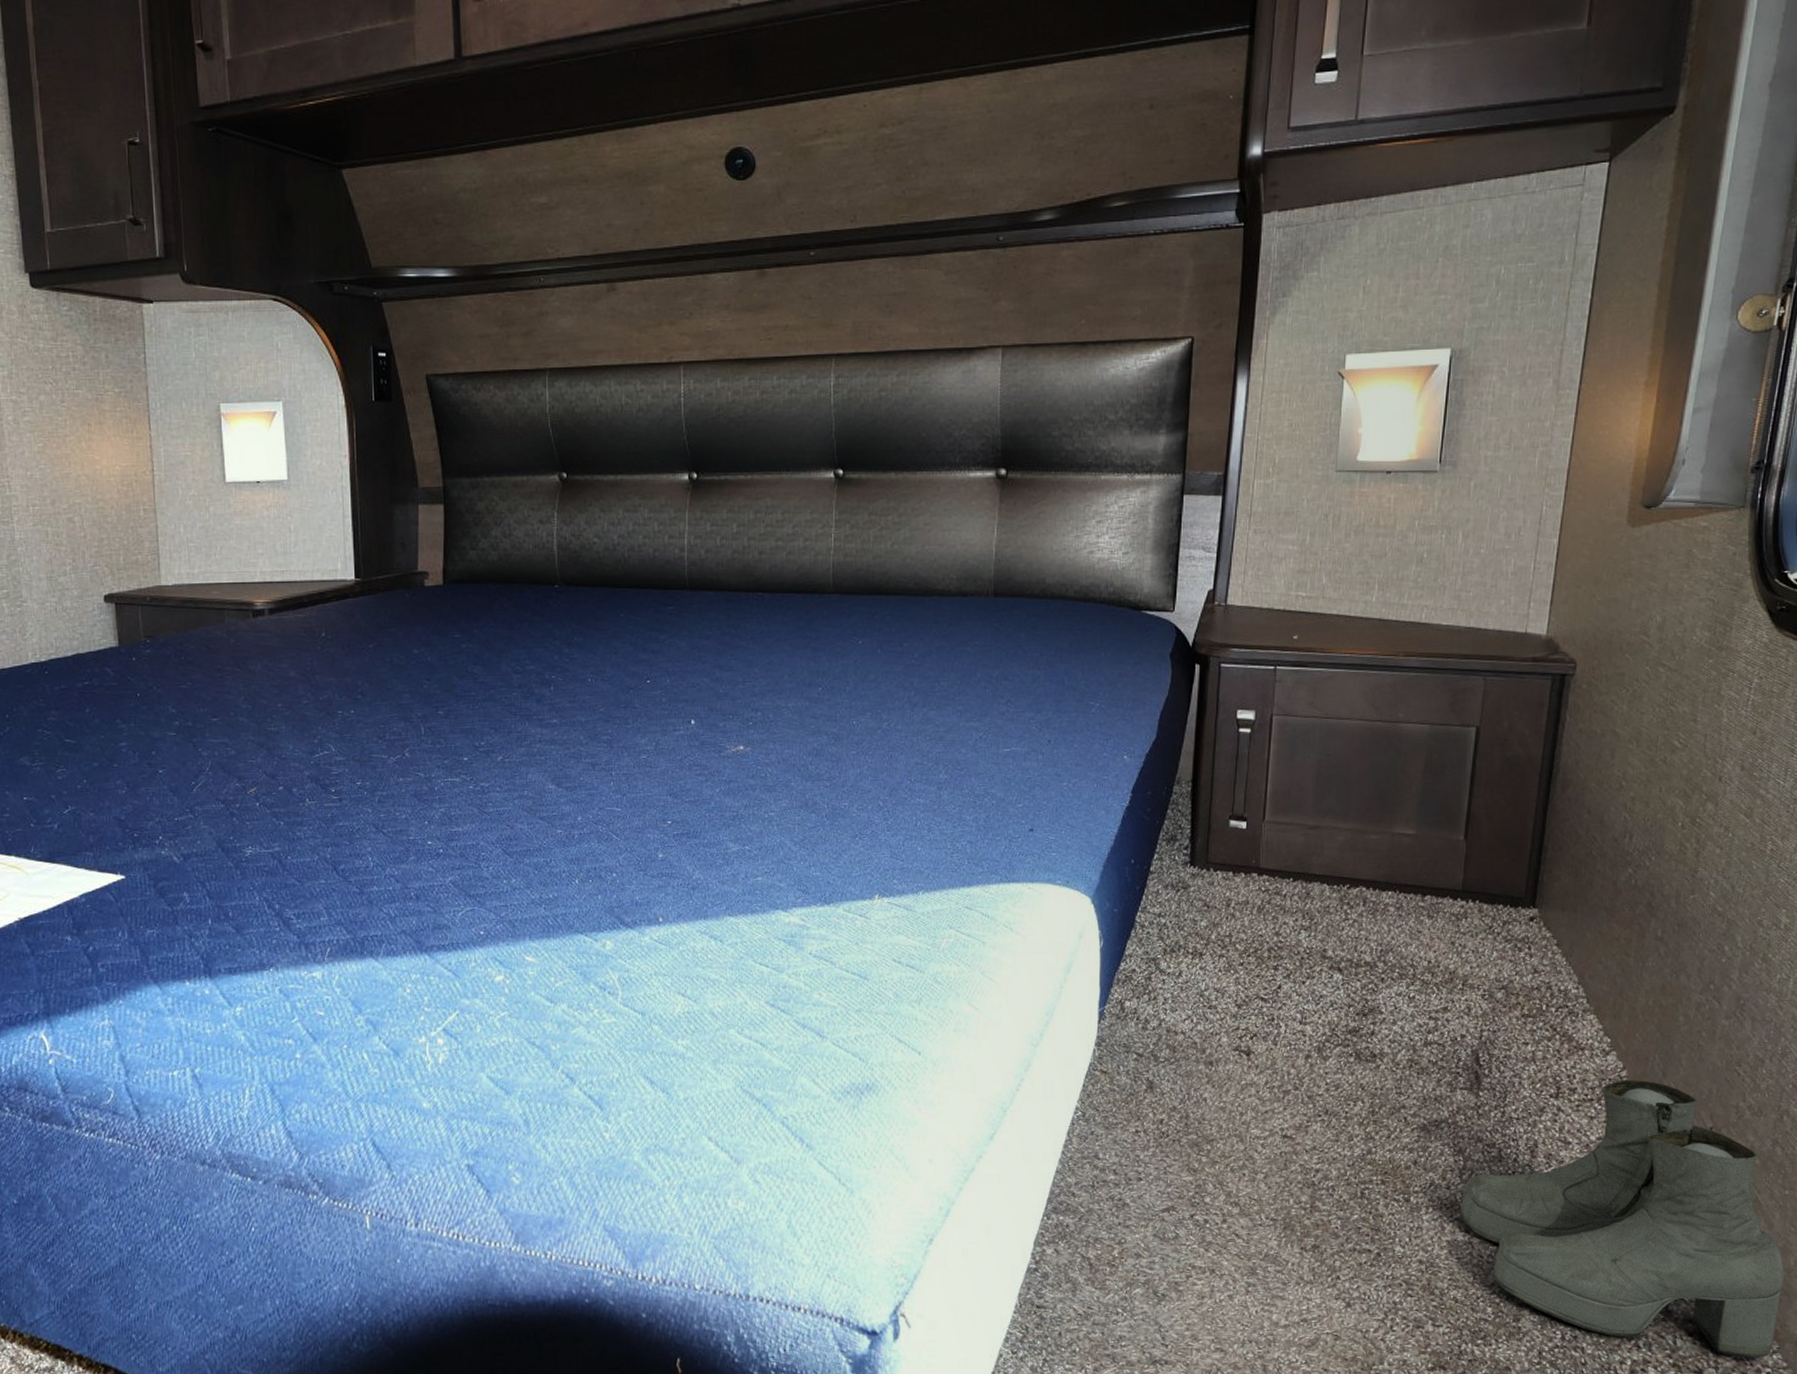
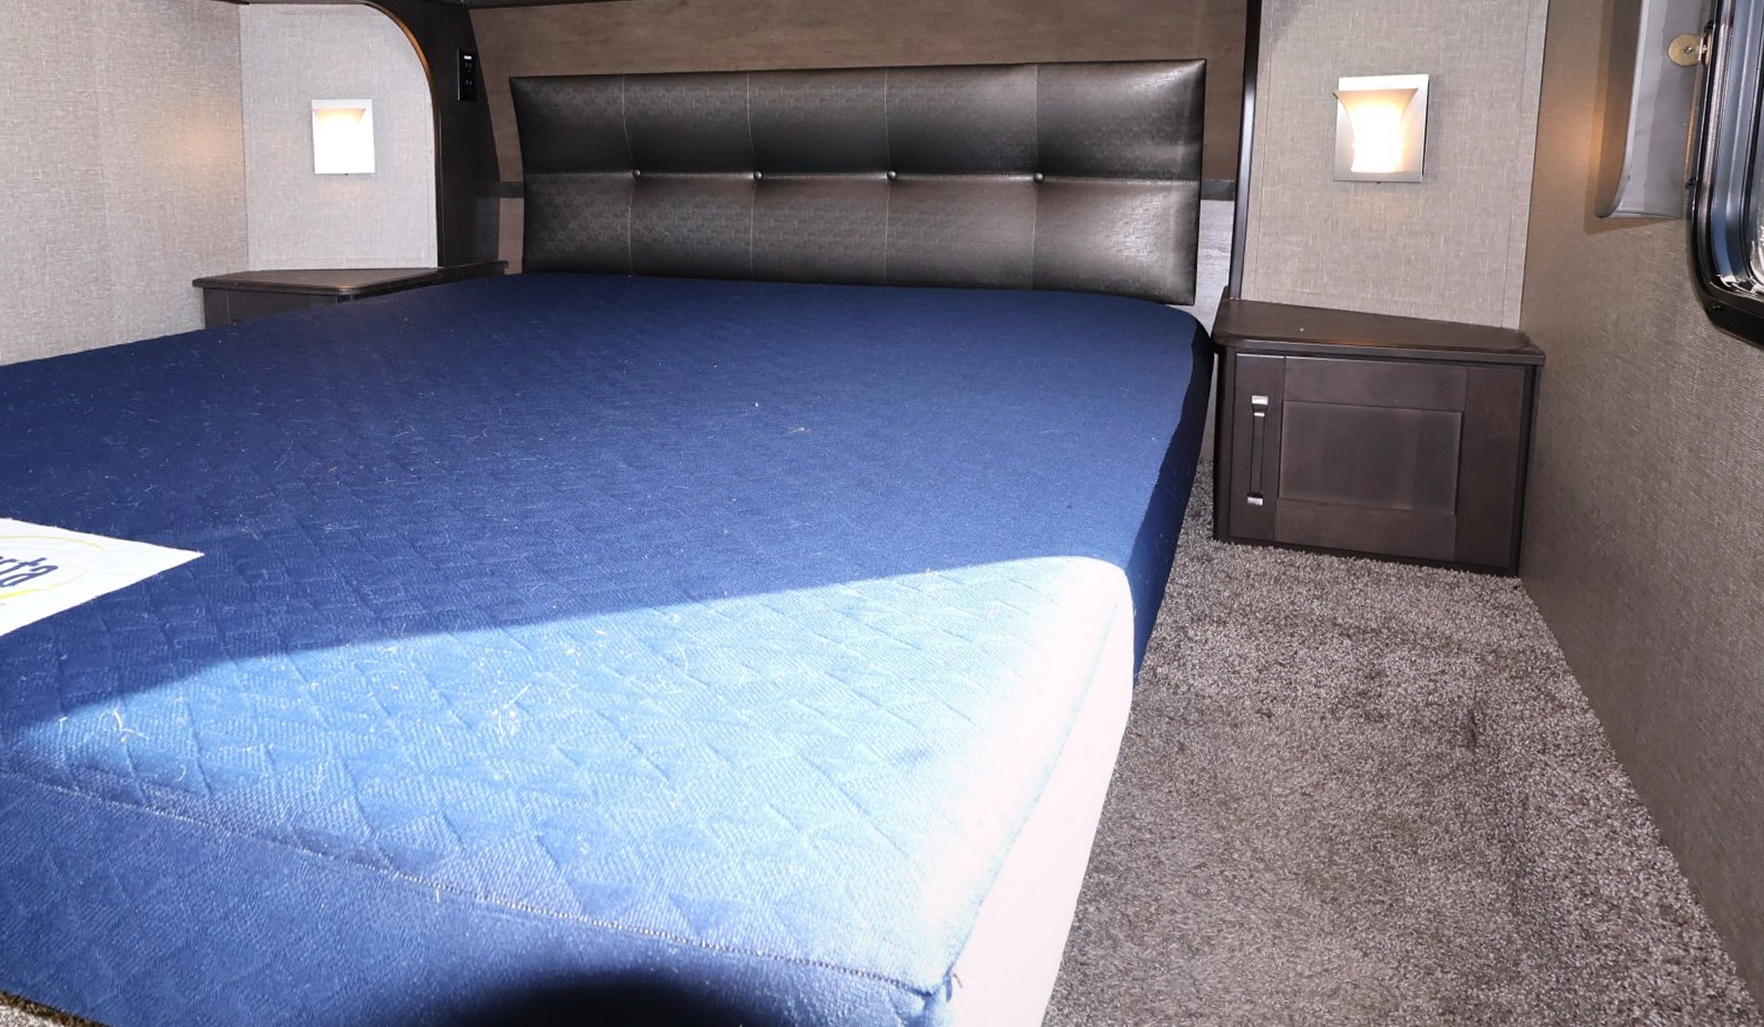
boots: present [1459,1079,1785,1358] -> none [1462,735,1748,995]

